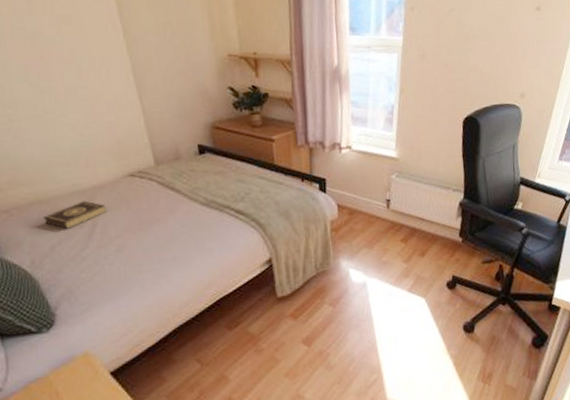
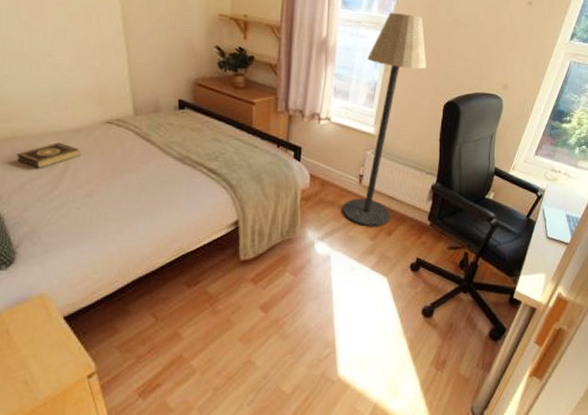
floor lamp: none [374,33,442,251] -> present [343,13,427,227]

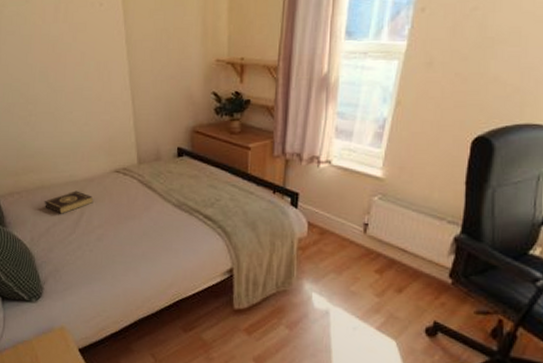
floor lamp: present [343,13,427,227] -> none [344,37,449,283]

